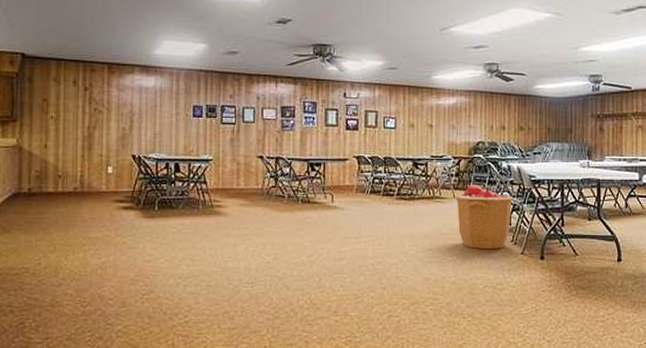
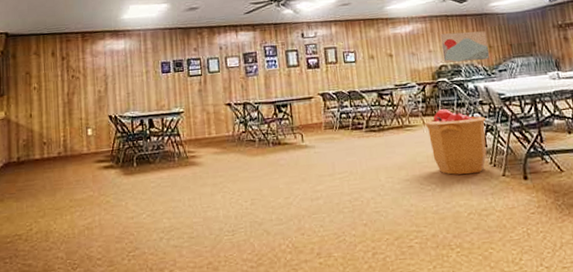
wall art: none [482,110,528,141] -> present [440,31,490,63]

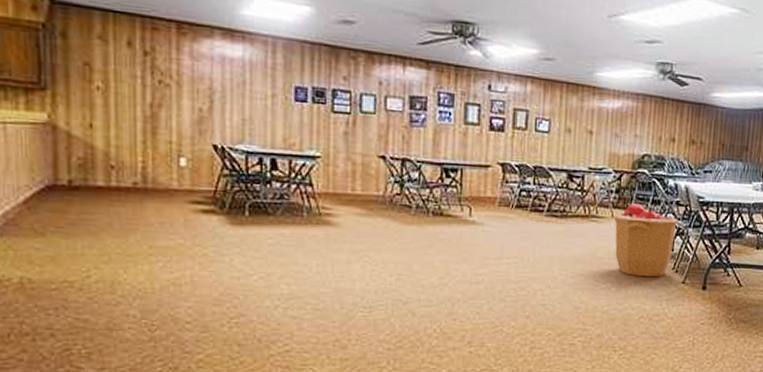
wall art: present [440,31,490,63] -> none [648,118,701,157]

